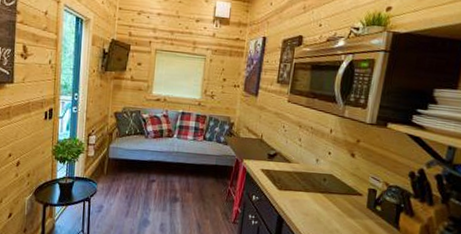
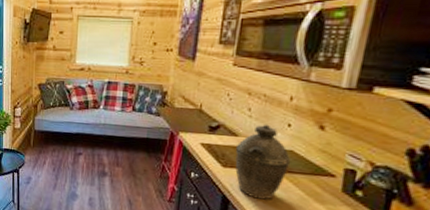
kettle: none [288,152,331,217] -> present [235,124,291,200]

